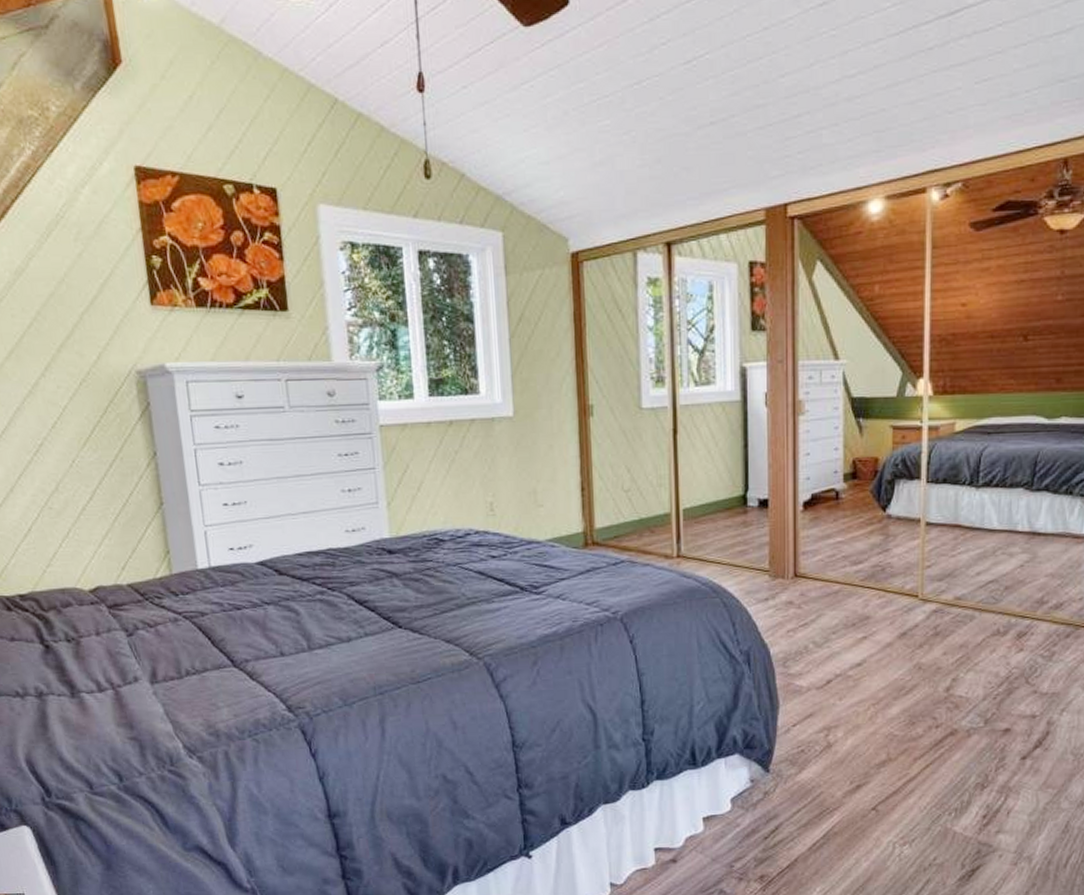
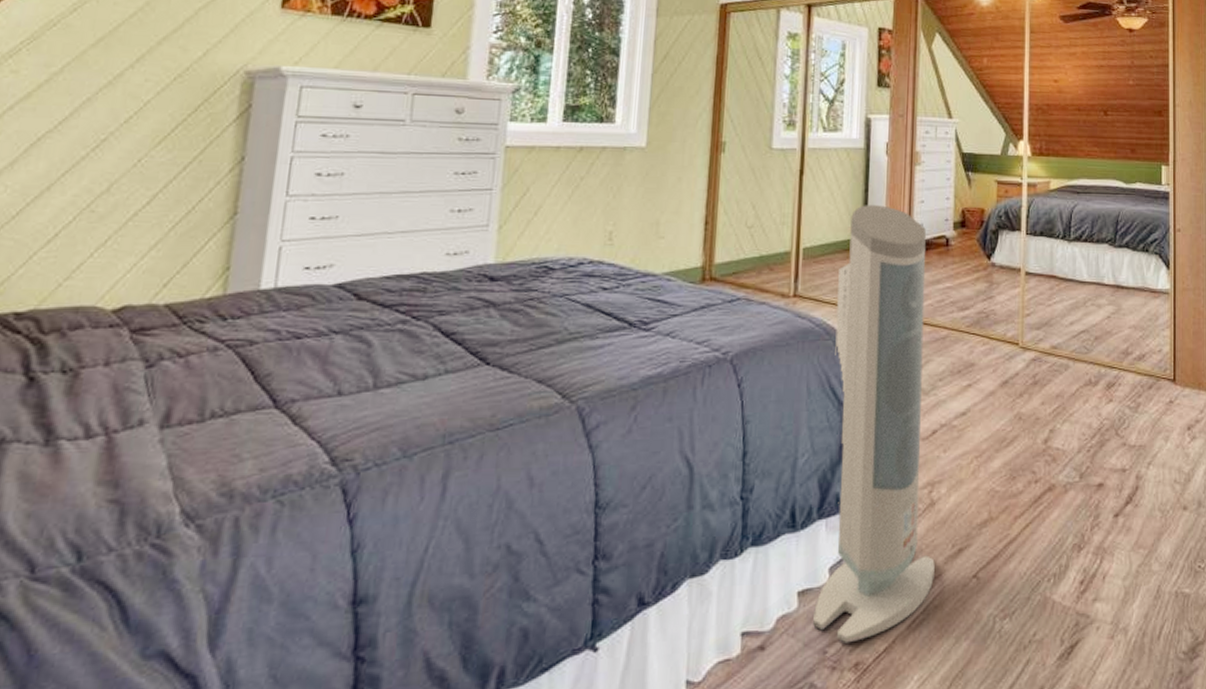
air purifier: none [719,461,833,860] -> present [813,205,935,643]

